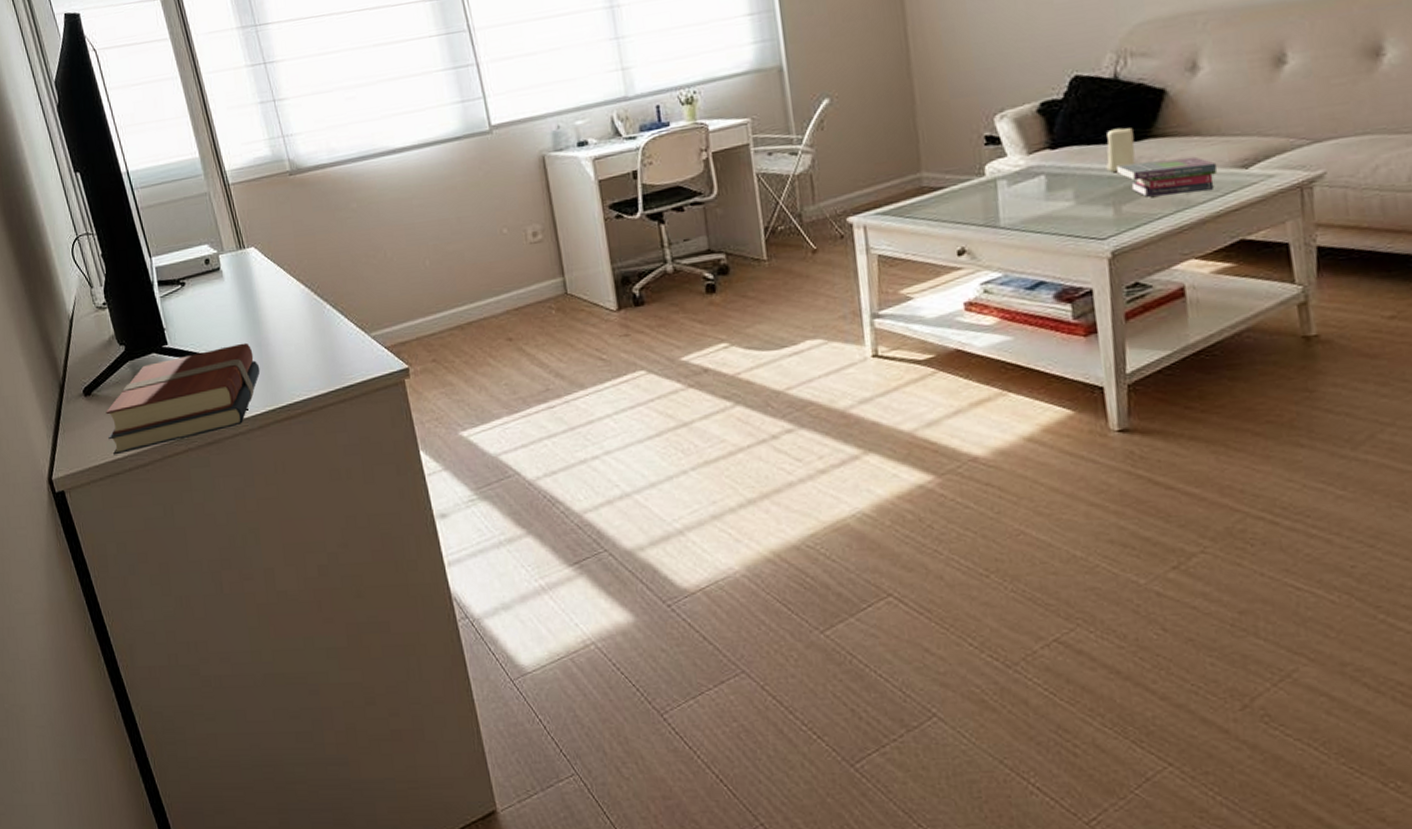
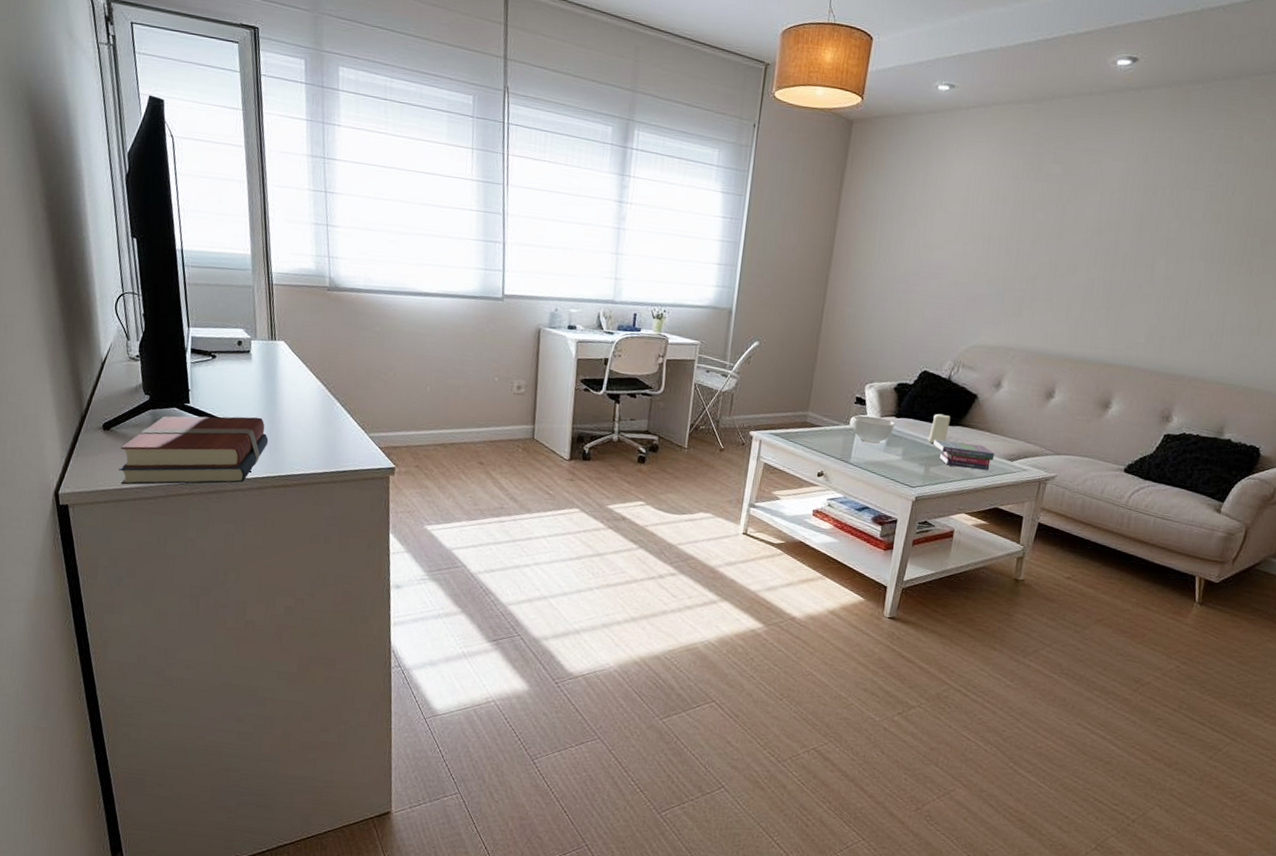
bowl: none [989,155,1053,194] -> present [852,415,895,444]

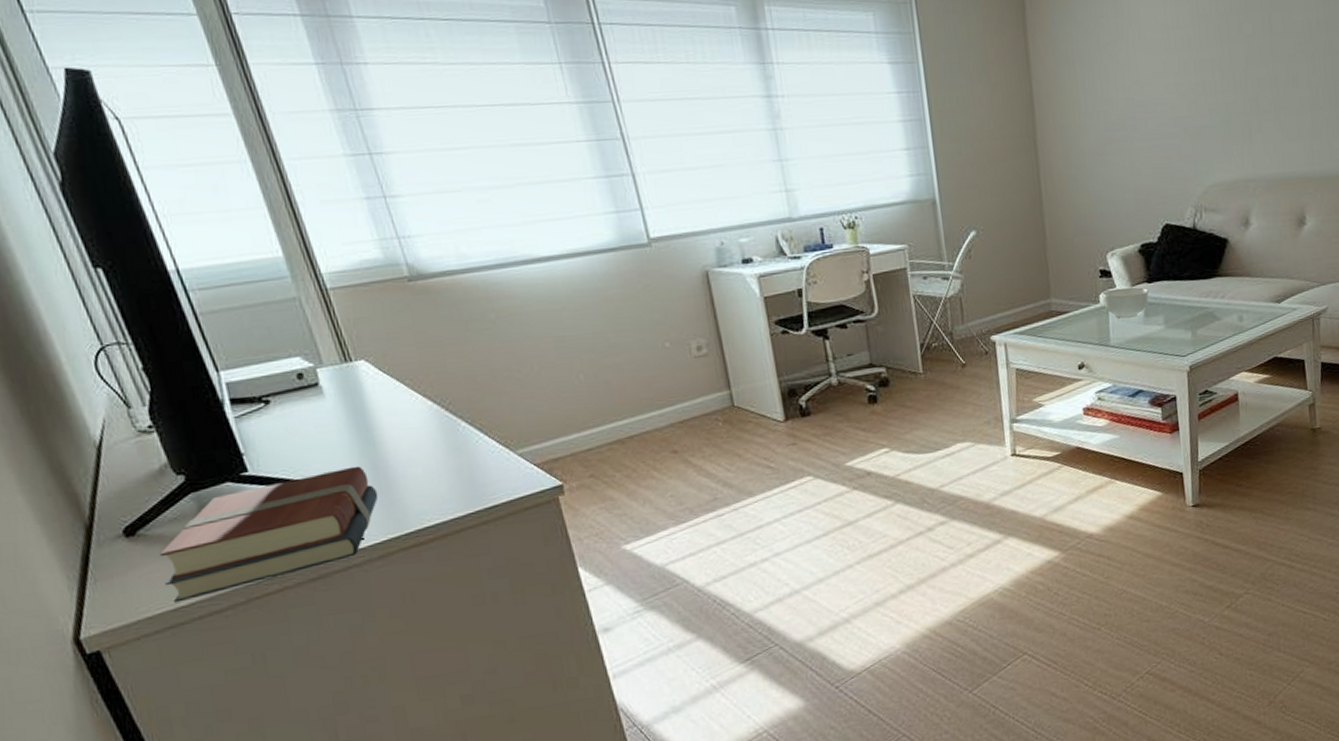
candle: present [928,413,951,443] -> none [1187,268,1207,303]
books: present [932,439,995,471] -> none [1193,292,1261,323]

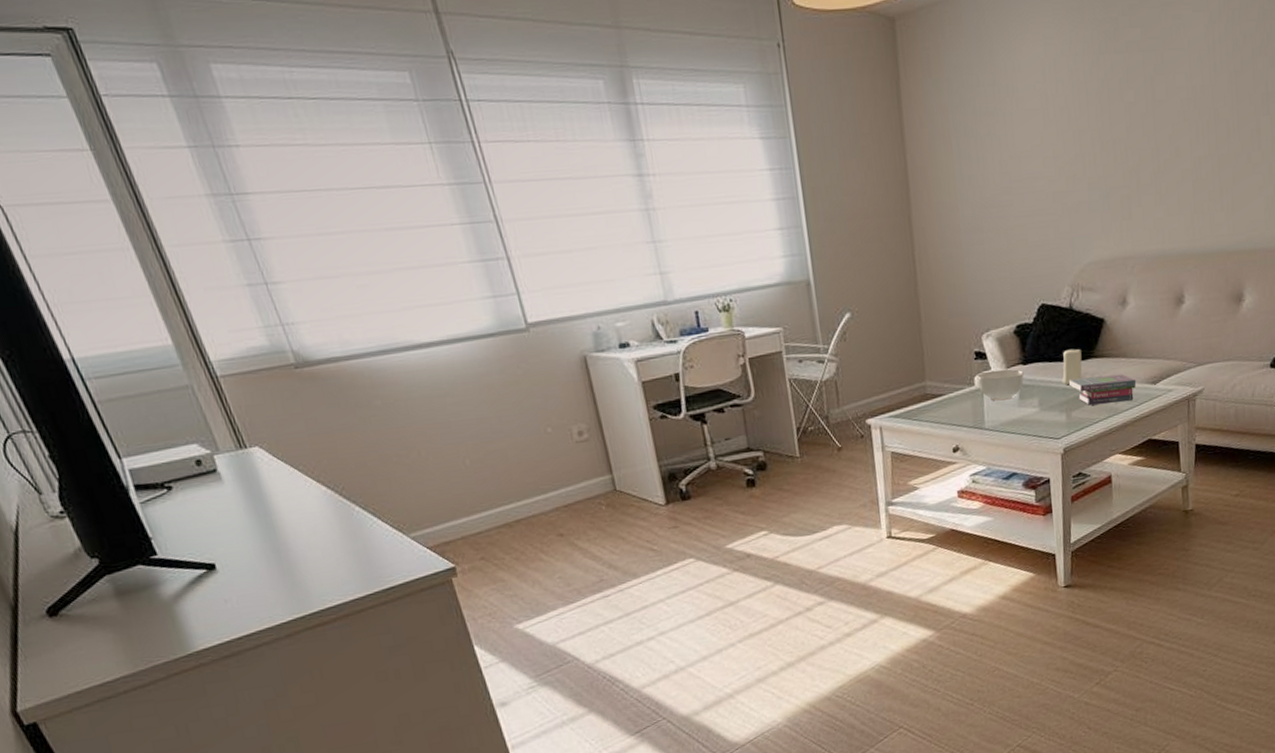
books: present [159,465,379,603] -> none [82,549,282,679]
candle: none [1187,268,1207,303] -> present [1062,349,1082,385]
books: none [1193,292,1261,323] -> present [1068,374,1137,405]

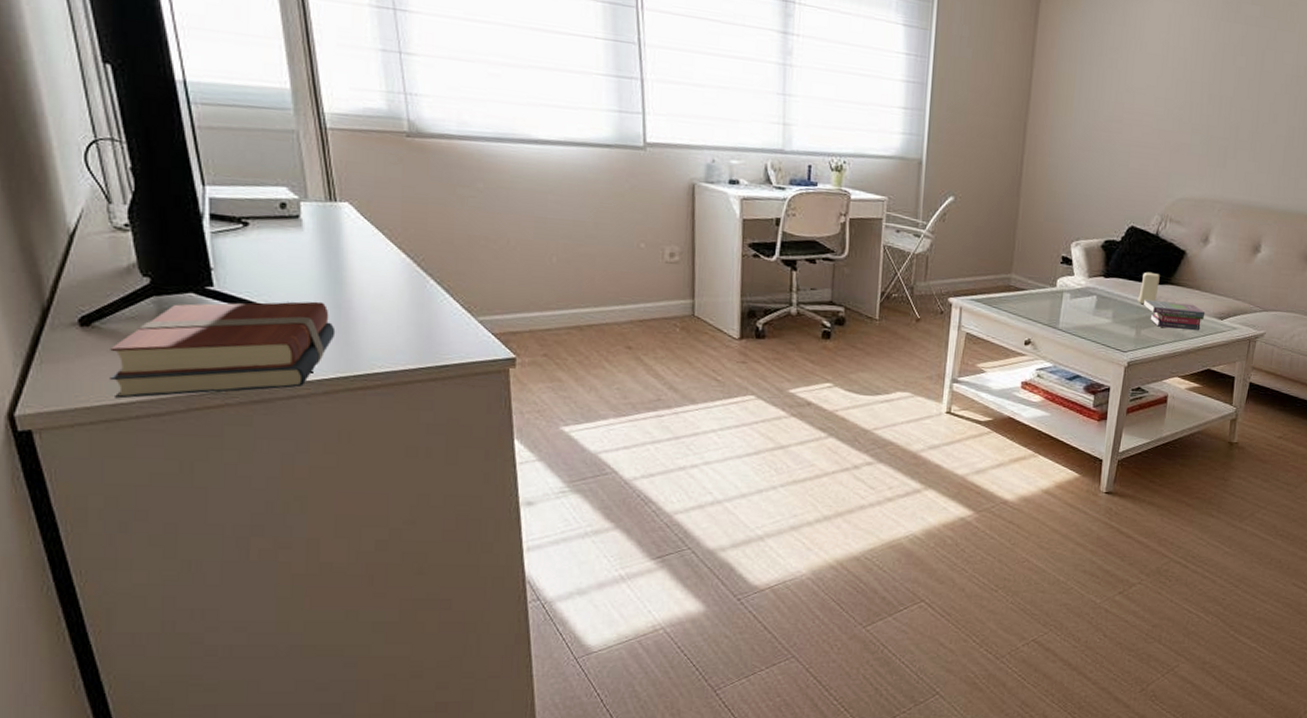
books: none [82,549,282,679] -> present [110,301,336,399]
bowl: present [977,369,1024,401] -> none [1059,276,1104,307]

